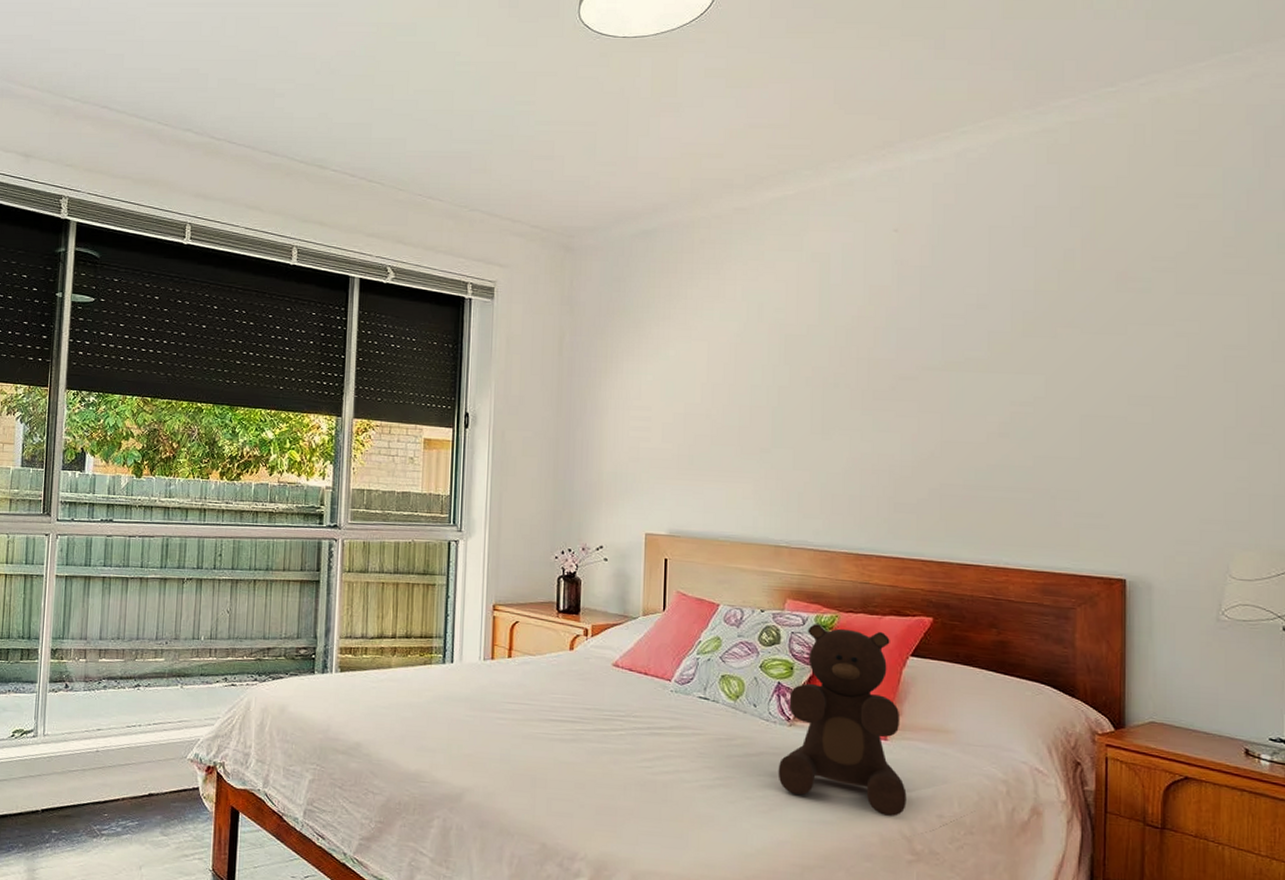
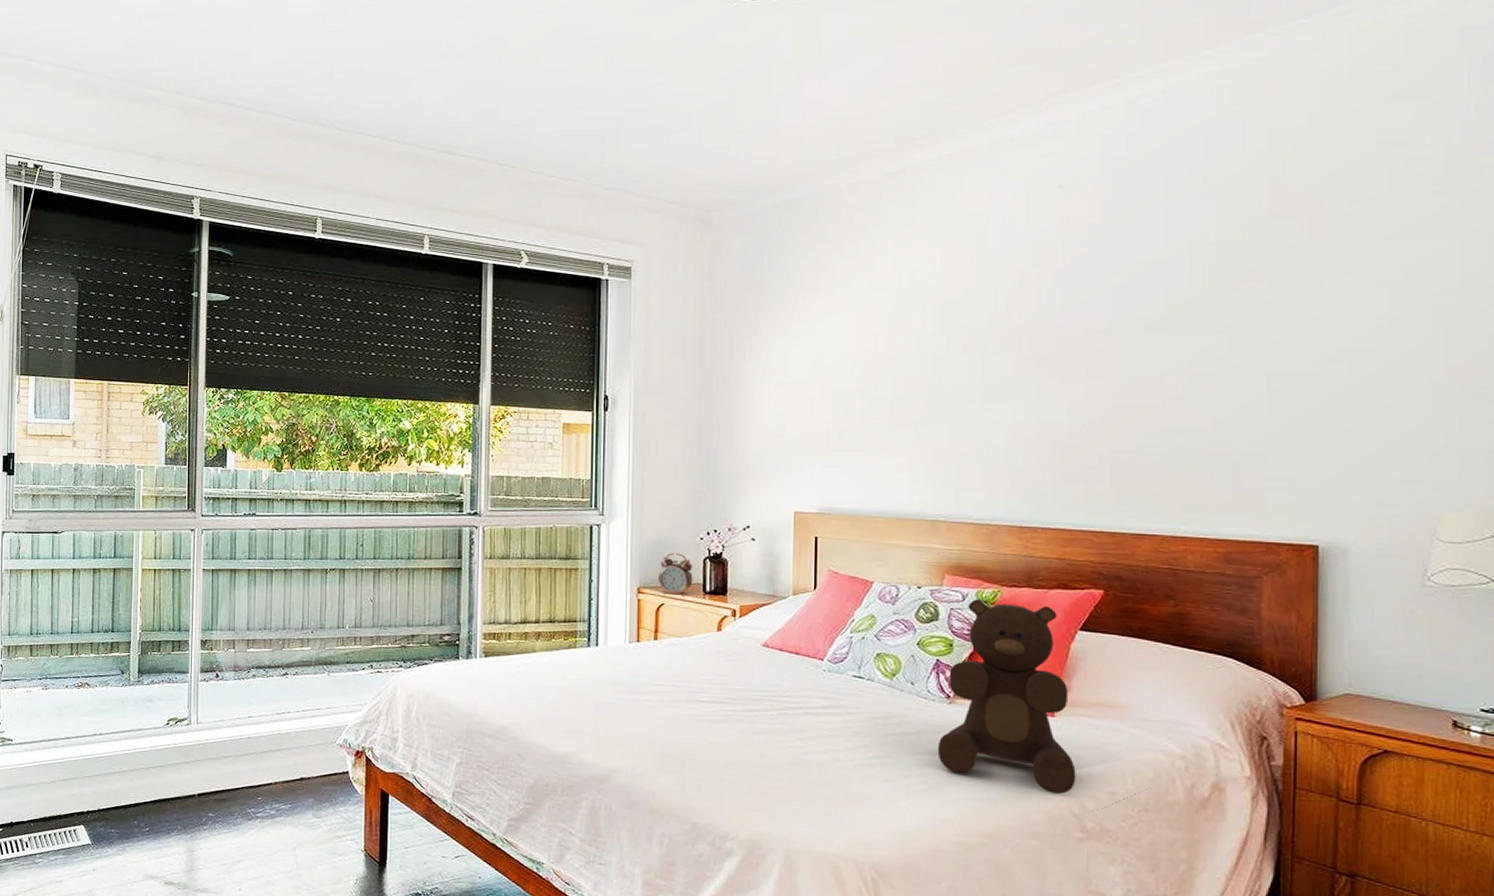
alarm clock: none [514,571,548,616] -> present [659,553,693,598]

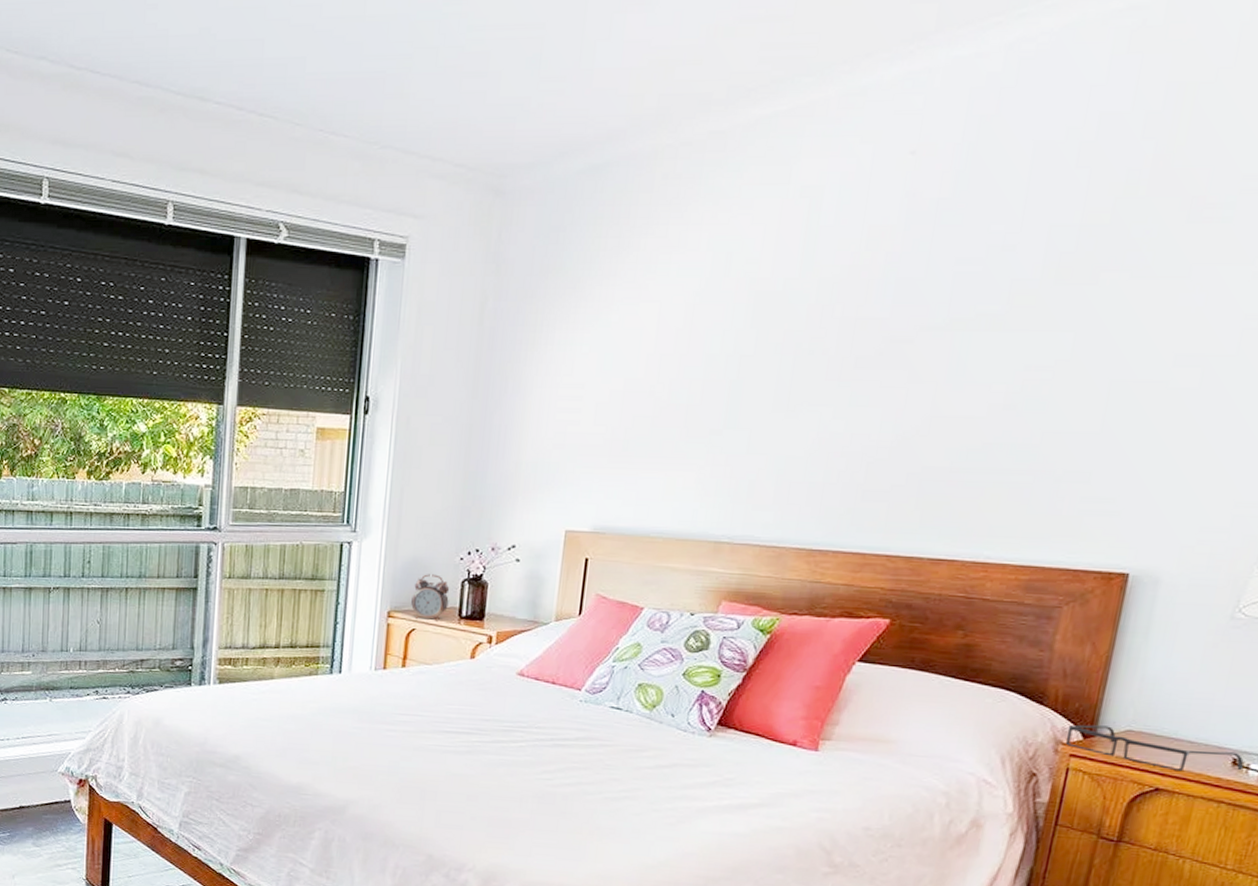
teddy bear: present [937,599,1076,795] -> none [690,628,837,830]
glasses: none [1289,688,1463,734] -> present [1065,724,1244,772]

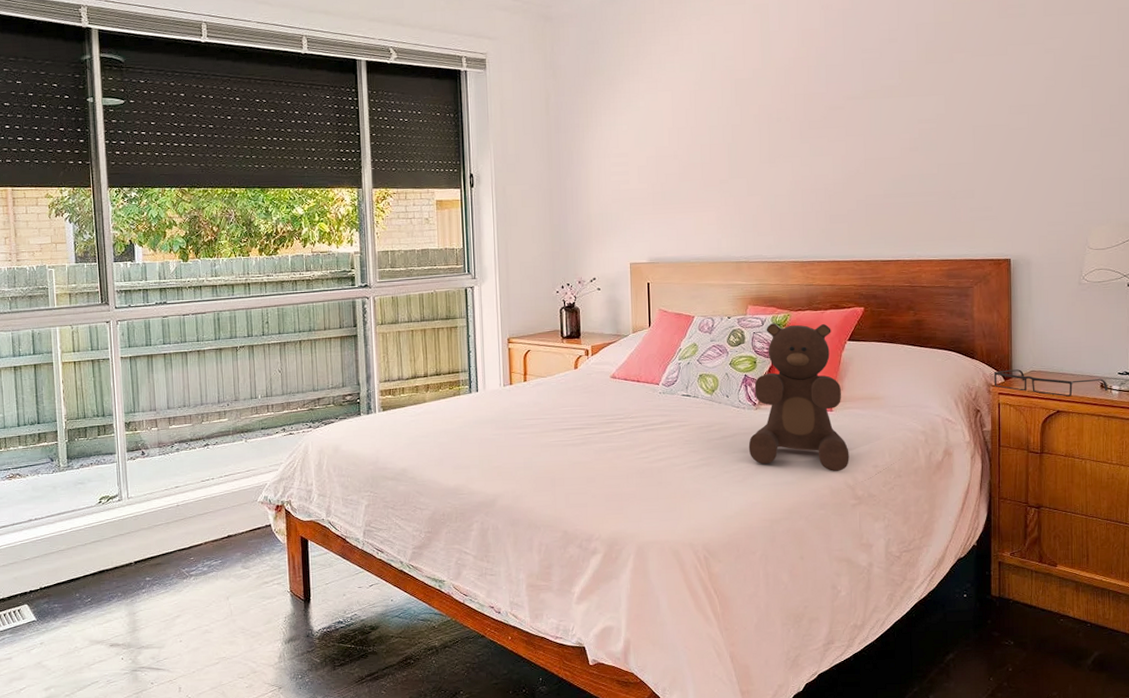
alarm clock: present [411,574,450,623] -> none [524,306,553,344]
teddy bear: none [690,628,837,830] -> present [748,323,849,472]

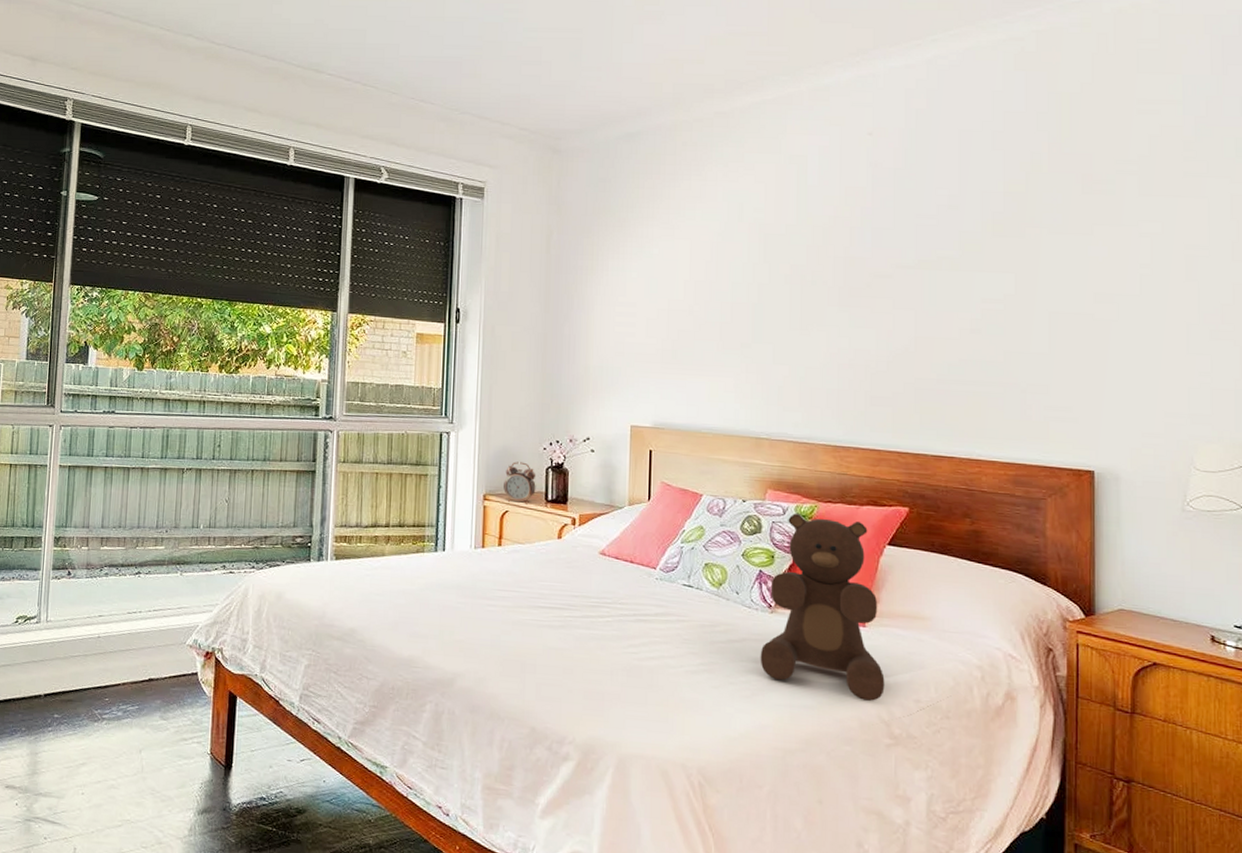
alarm clock: none [524,306,553,344] -> present [504,462,536,506]
glasses: present [993,369,1108,397] -> none [1071,604,1220,648]

